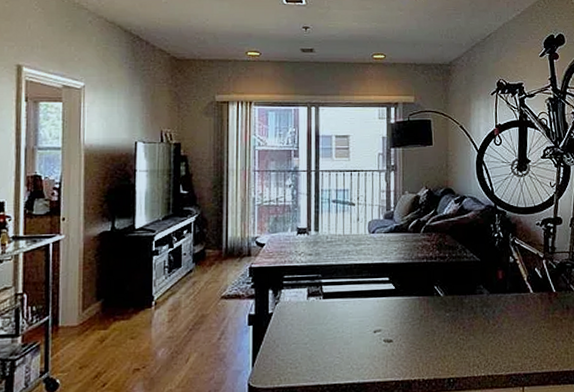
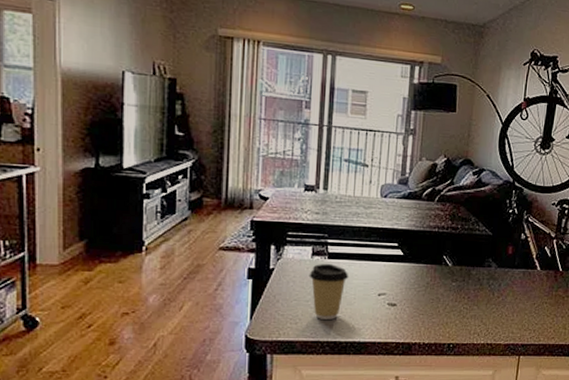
coffee cup: none [306,303,344,362] -> present [309,263,349,319]

